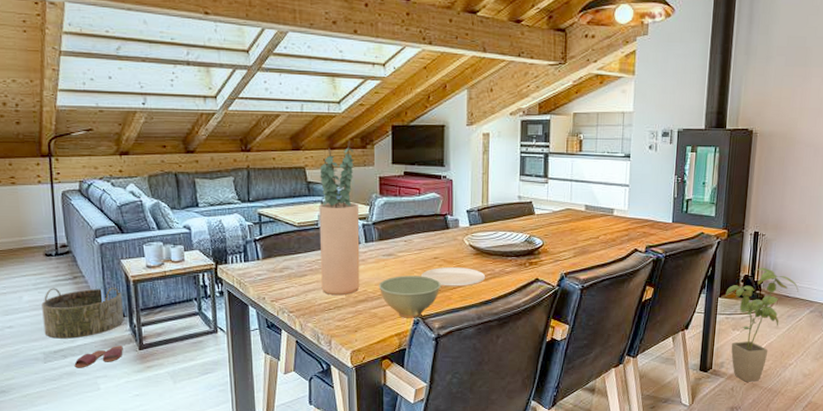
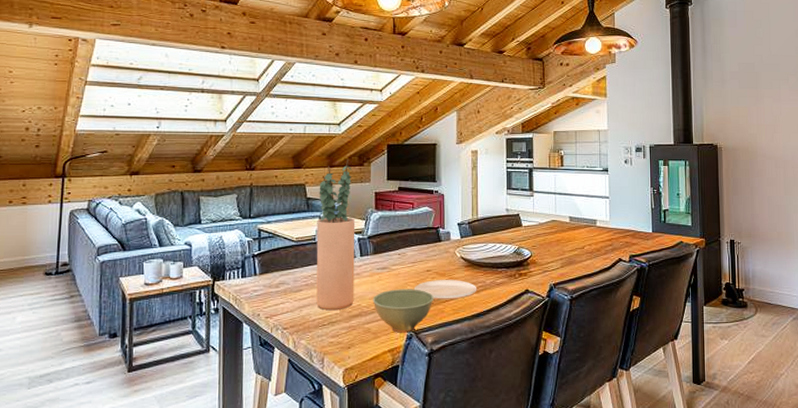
basket: present [41,287,124,339] -> none [32,305,117,362]
slippers: present [74,346,123,368] -> none [59,368,112,394]
house plant: present [725,268,799,382] -> none [710,275,780,395]

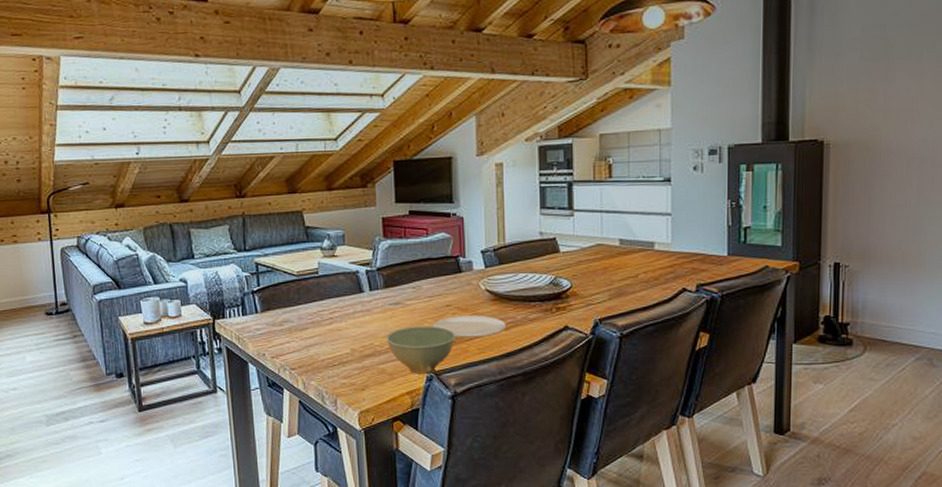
vase: present [316,158,356,311] -> none [318,179,366,350]

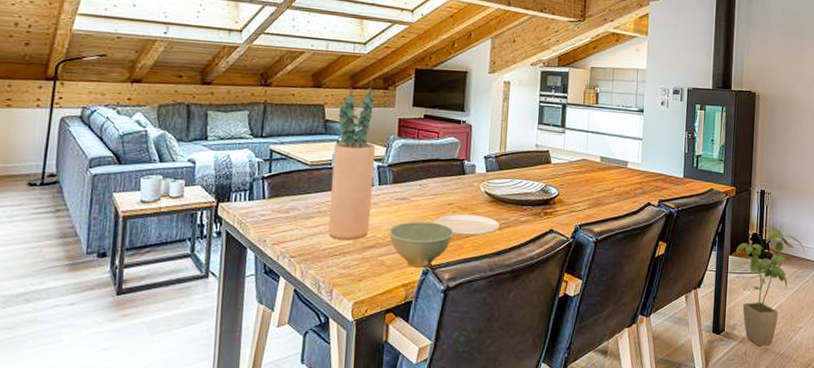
vase: none [318,179,366,350] -> present [328,80,376,241]
house plant: none [801,306,899,447] -> present [736,226,805,346]

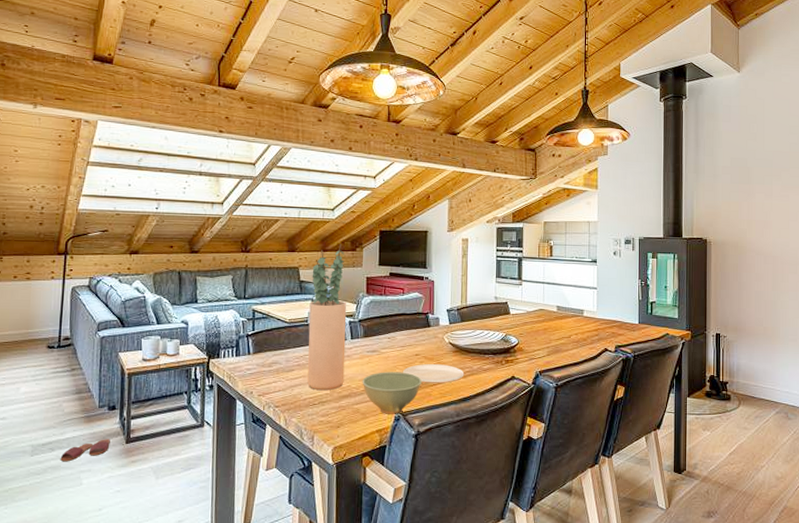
slippers: none [37,290,99,315] -> present [60,439,110,462]
house plant: present [736,226,805,346] -> none [694,368,764,485]

